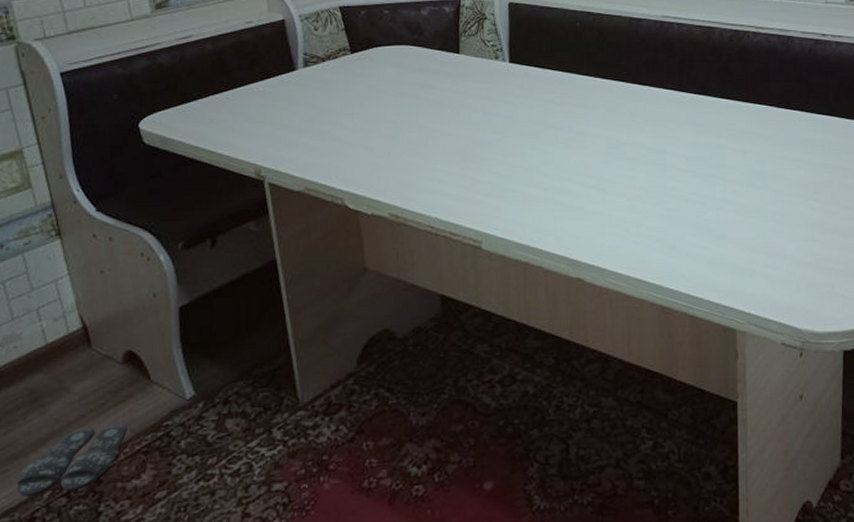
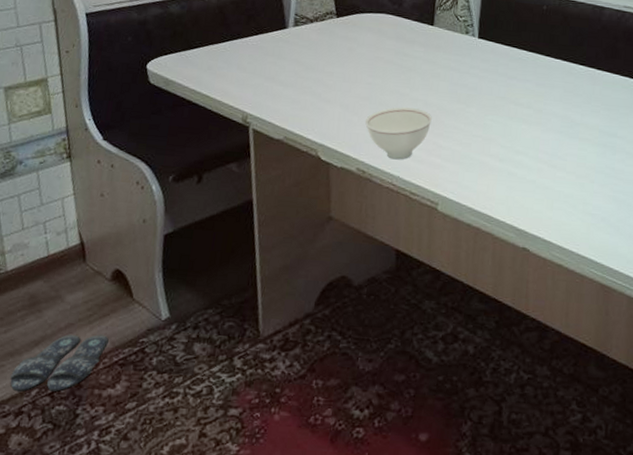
bowl: none [394,144,467,200] -> present [365,107,432,160]

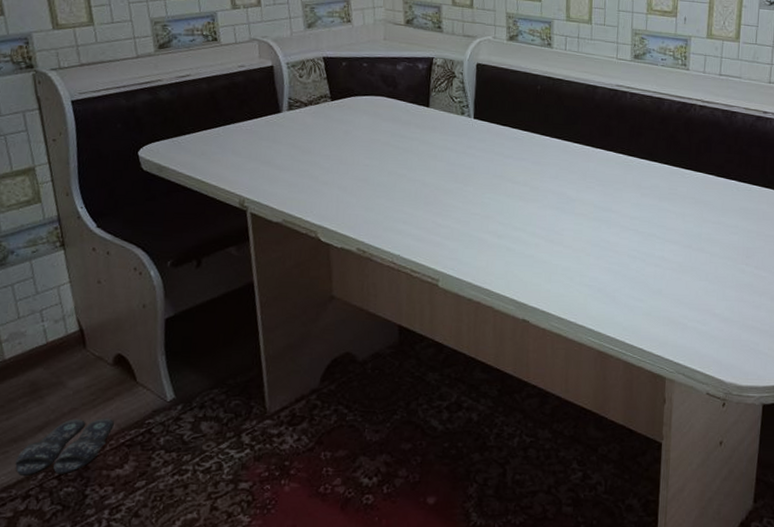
bowl: present [365,107,432,160] -> none [364,188,430,239]

